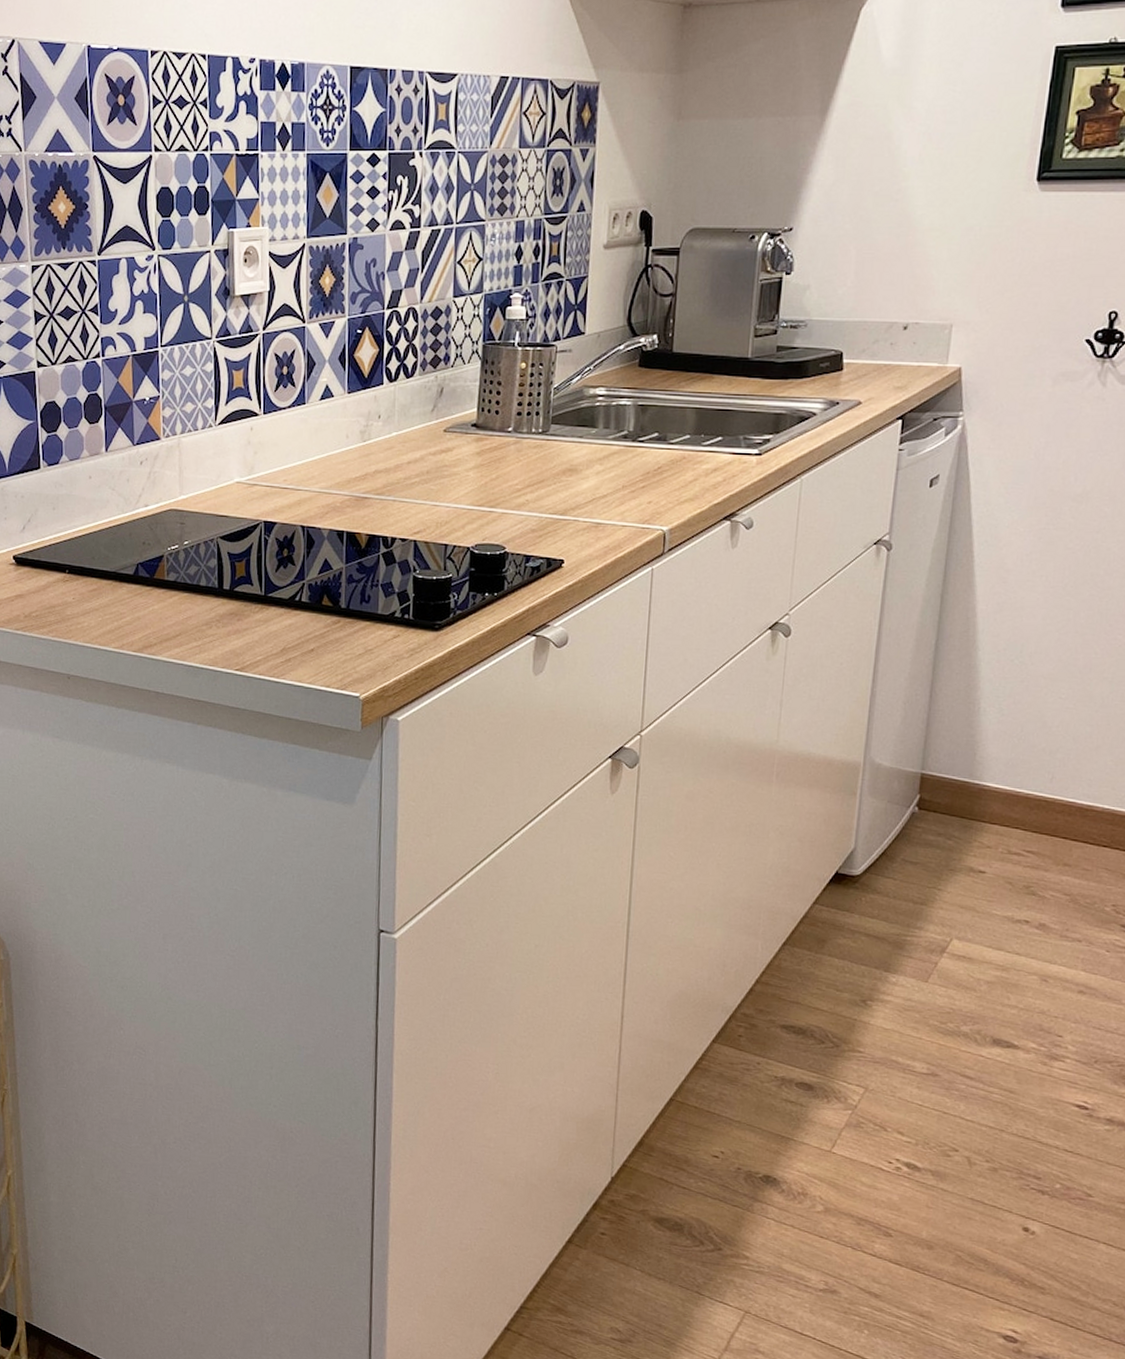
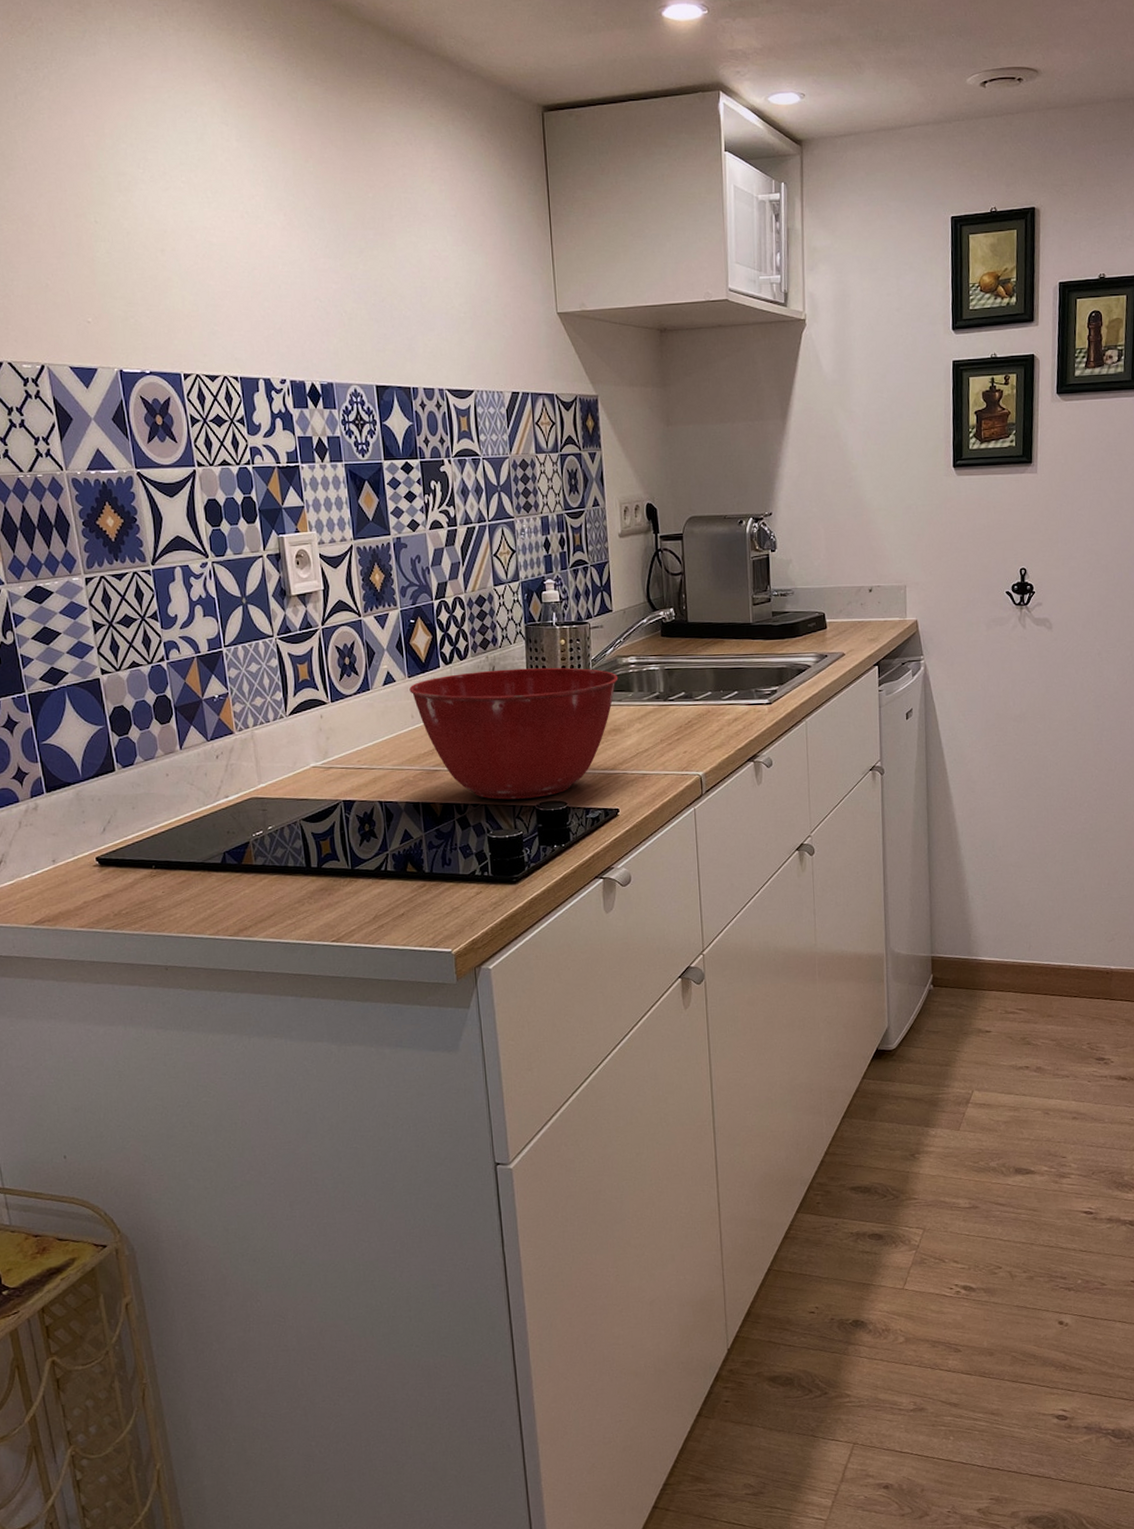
mixing bowl: none [347,392,583,539] -> present [409,667,619,800]

